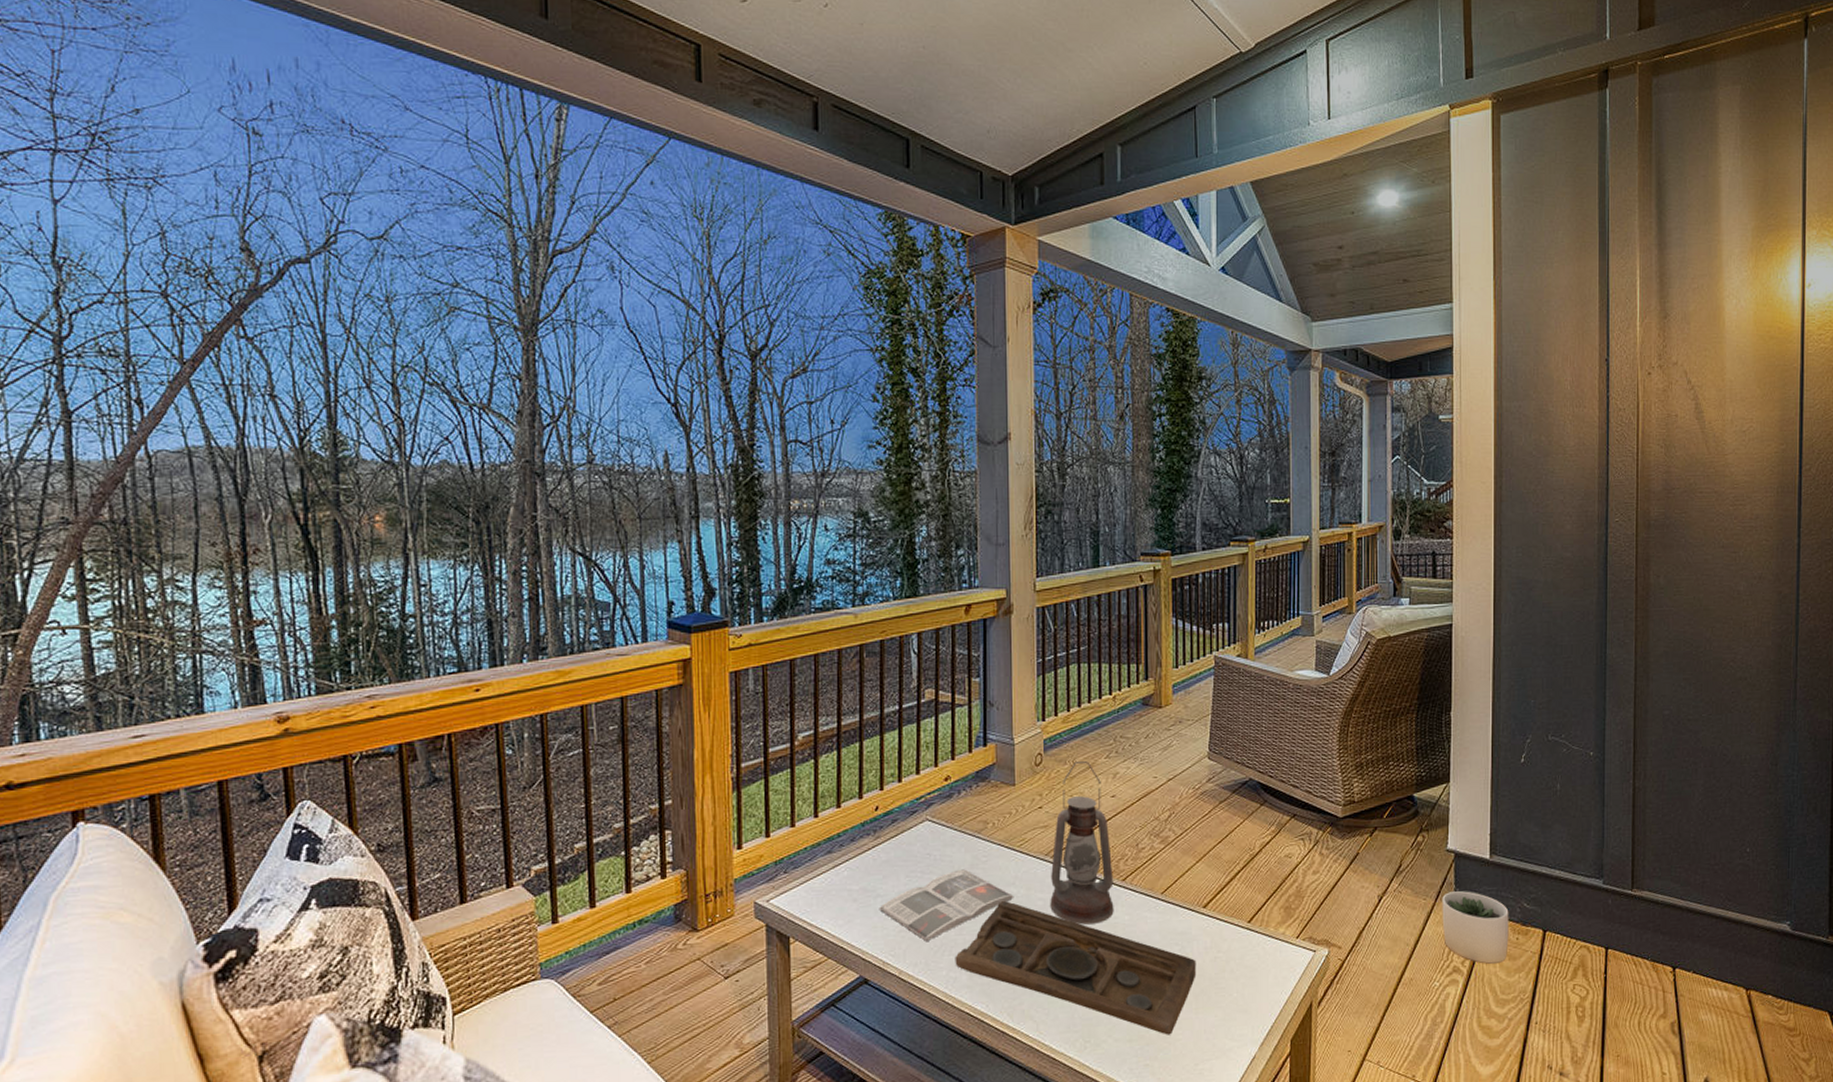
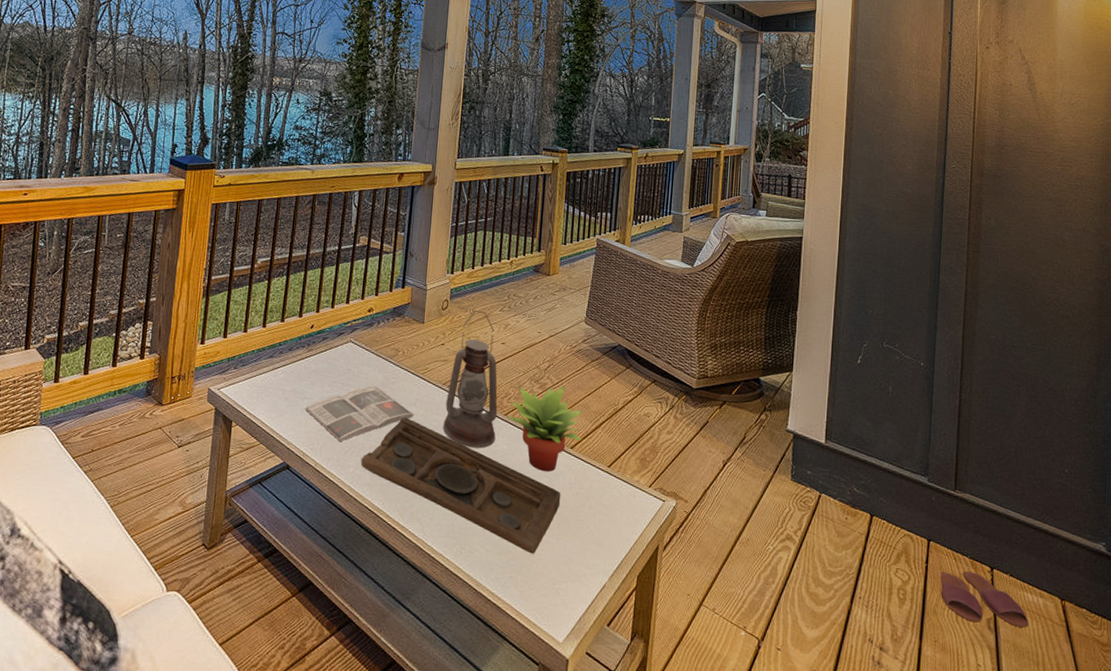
succulent plant: none [1125,836,1216,940] -> present [506,385,583,472]
planter: present [1442,891,1509,965] -> none [778,467,840,539]
slippers: none [1620,975,1714,1029] -> present [940,571,1029,628]

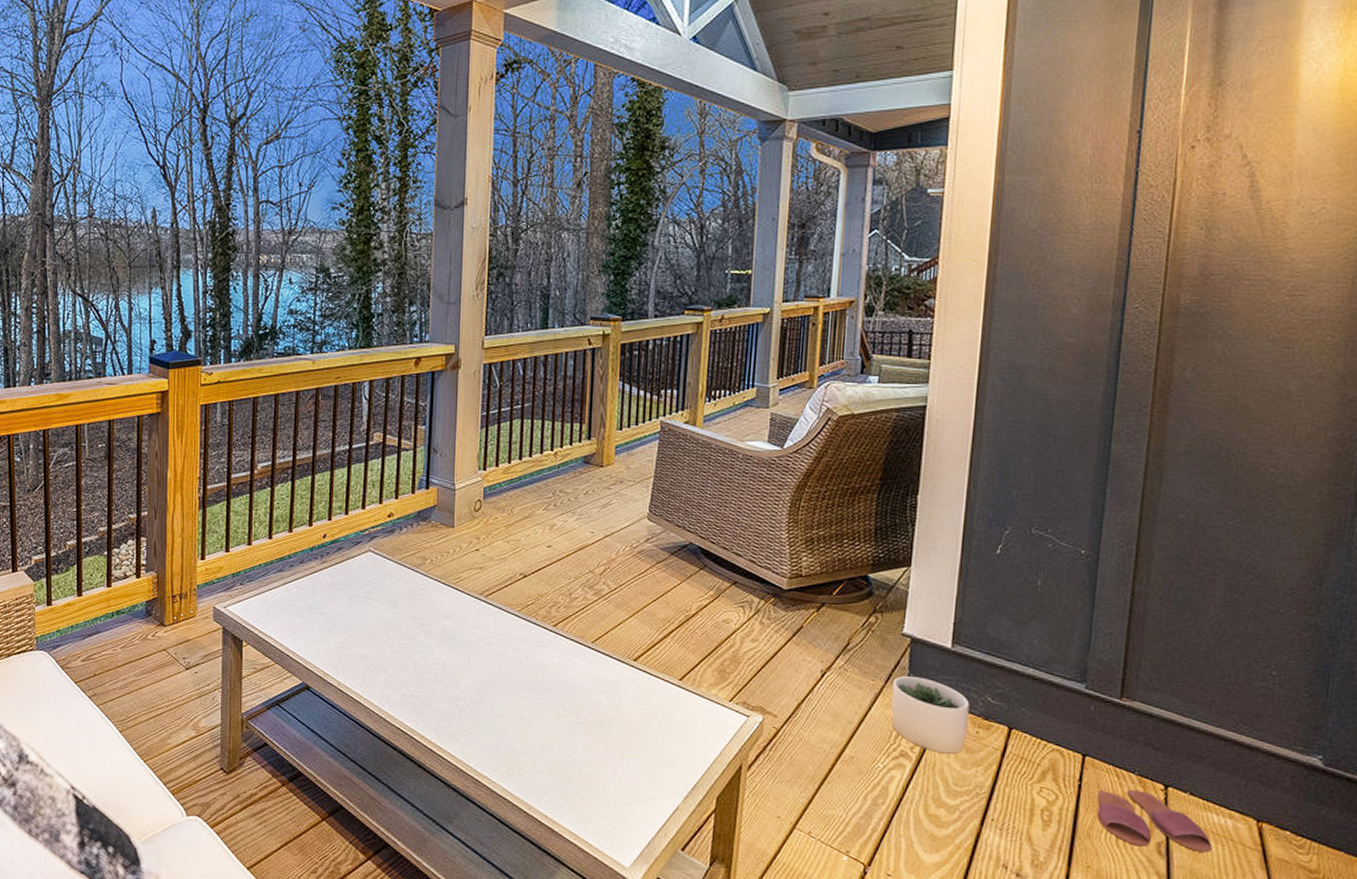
magazine: present [305,386,414,441] -> none [322,598,448,659]
decorative tray: present [360,416,561,554] -> none [389,630,624,775]
lantern: present [443,310,498,449] -> none [482,510,545,663]
succulent plant: present [506,385,583,472] -> none [556,591,648,687]
planter: none [778,467,840,539] -> present [891,676,970,755]

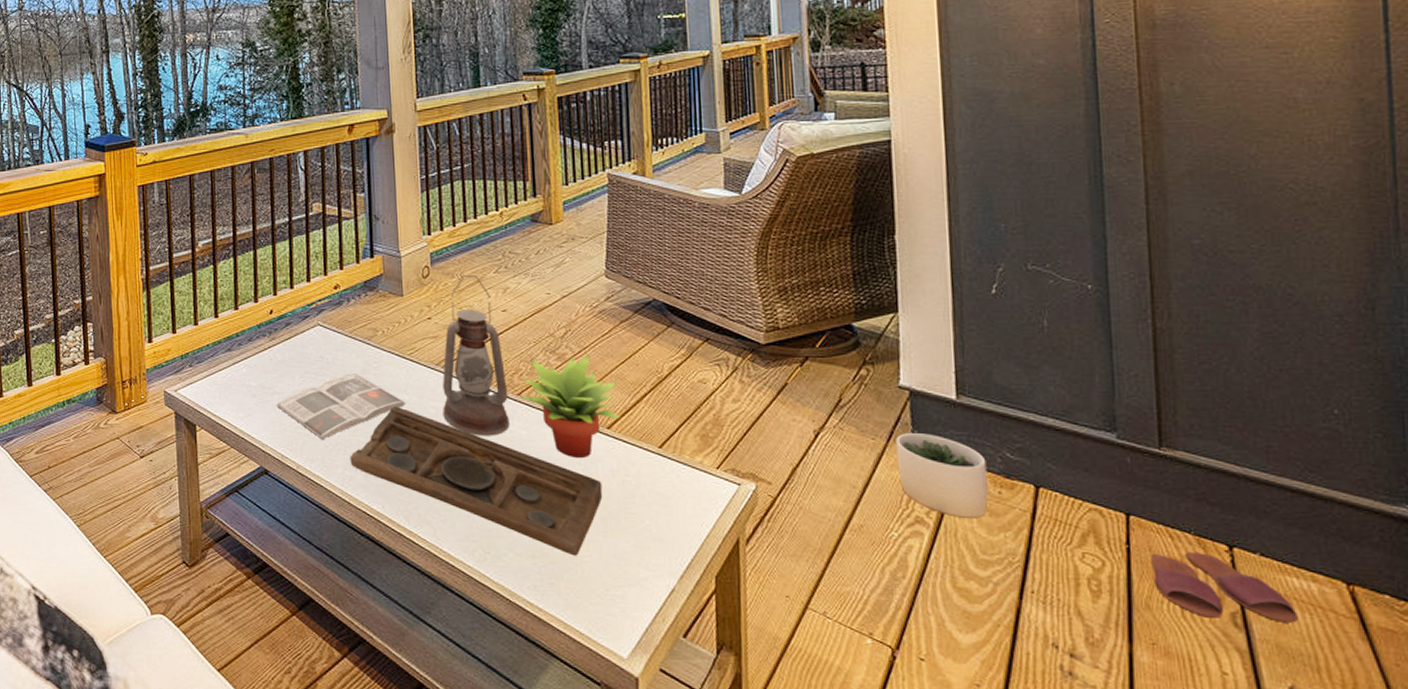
magazine: none [322,598,448,659] -> present [276,373,406,439]
decorative tray: none [389,630,624,775] -> present [349,405,603,556]
lantern: none [482,510,545,663] -> present [442,274,510,436]
succulent plant: none [556,591,648,687] -> present [520,354,622,459]

